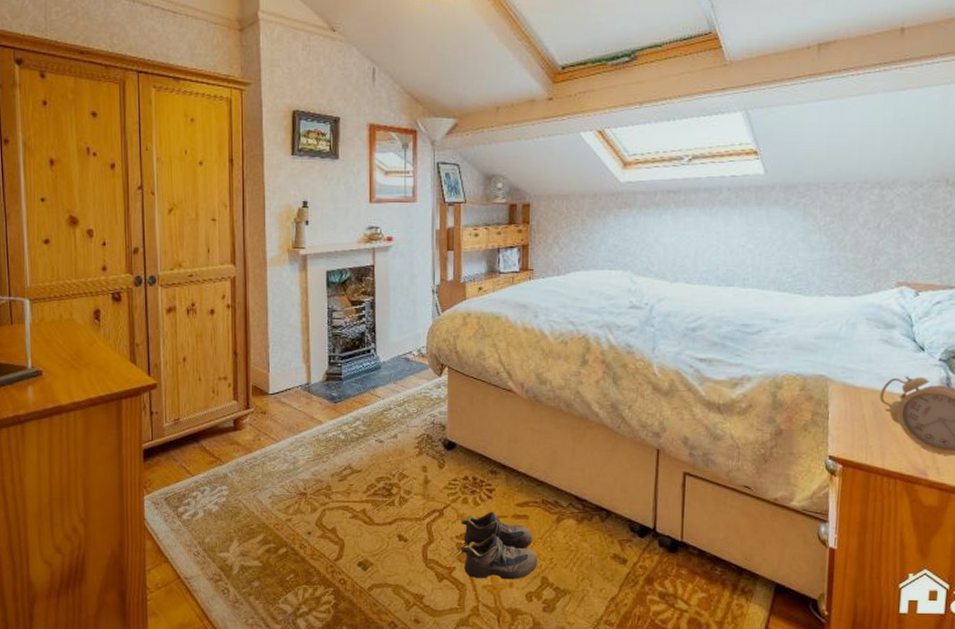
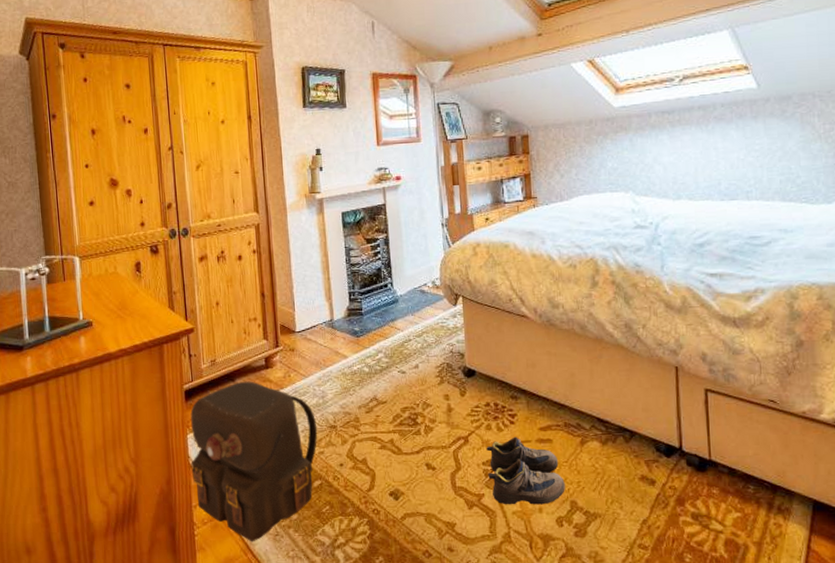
backpack: none [146,442,286,609] -> present [190,381,318,542]

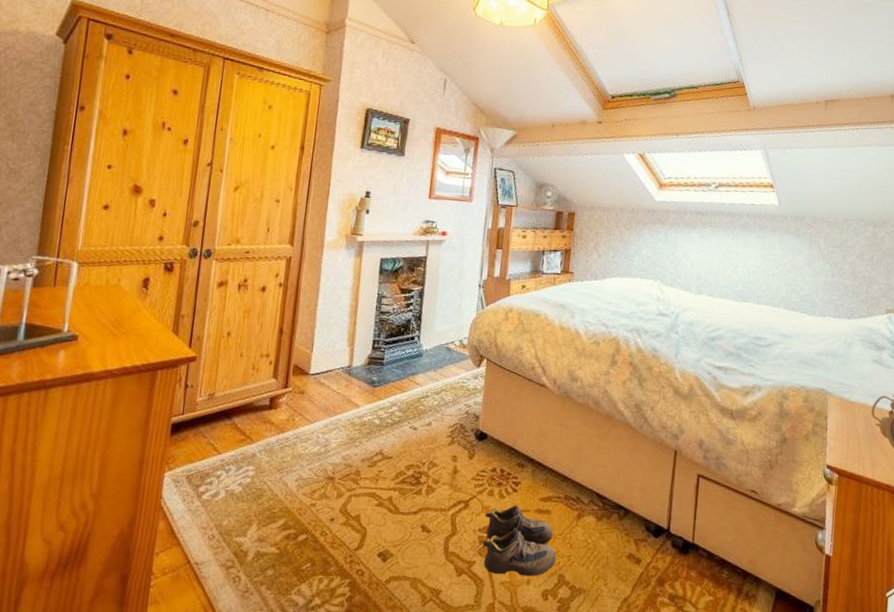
backpack: present [190,381,318,542] -> none [160,420,314,598]

